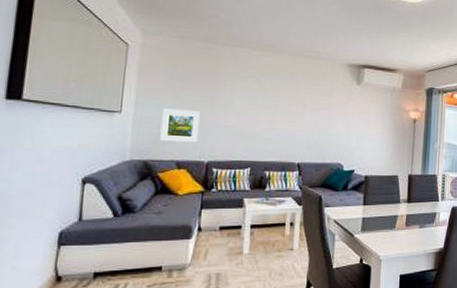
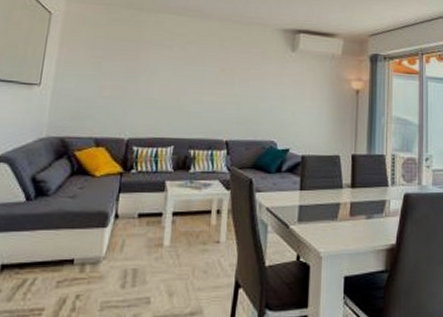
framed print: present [160,108,200,143] -> none [78,80,122,118]

